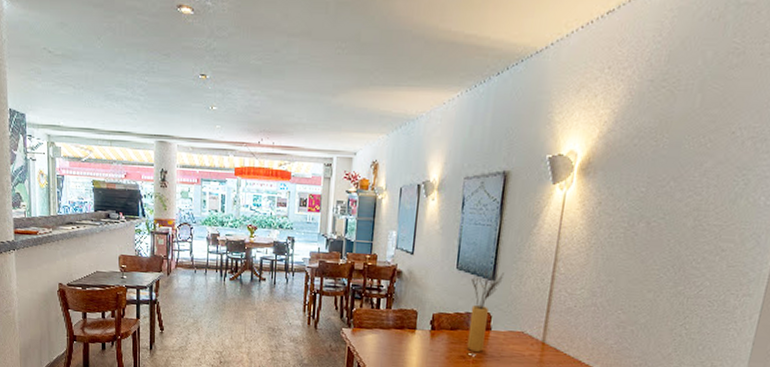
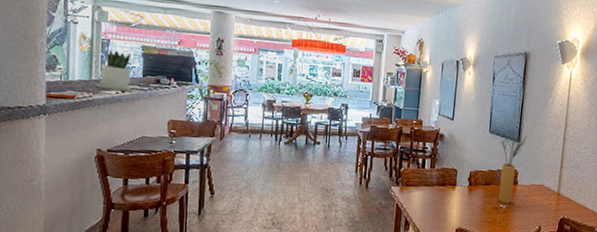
planter: none [54,185,85,227] -> present [96,49,132,92]

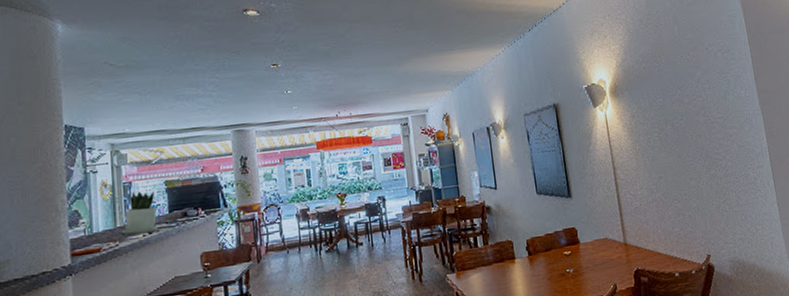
vase: present [498,132,527,204] -> none [552,188,579,268]

